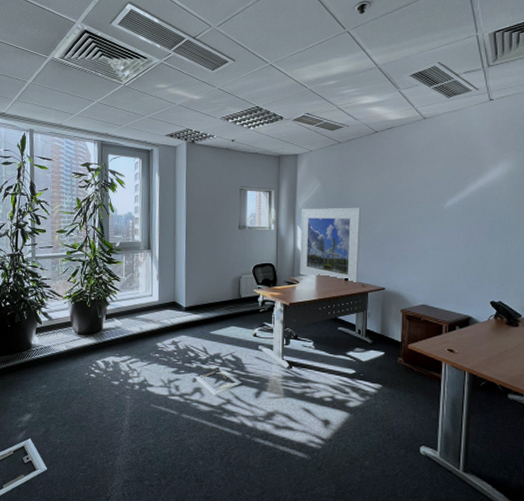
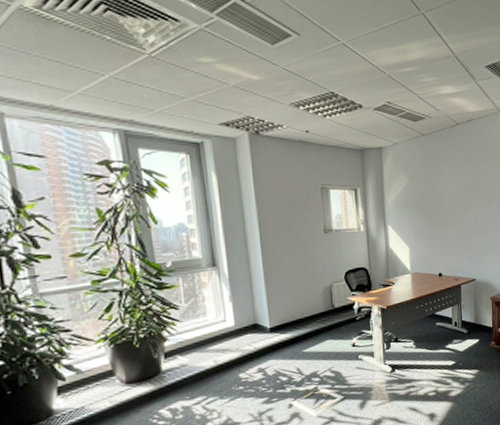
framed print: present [299,207,361,285] -> none [390,202,451,279]

